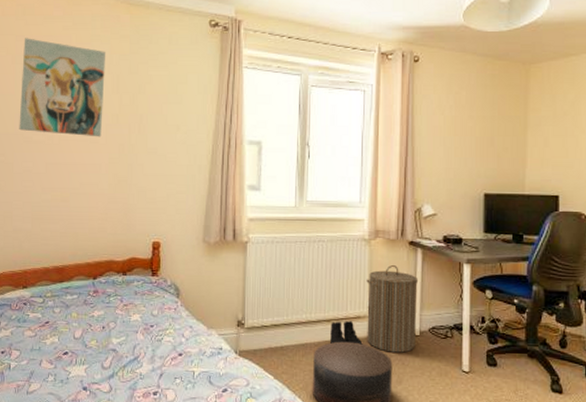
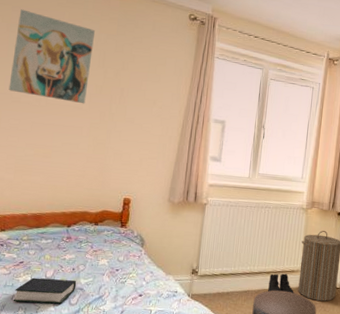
book: none [41,339,108,369] -> present [13,277,77,304]

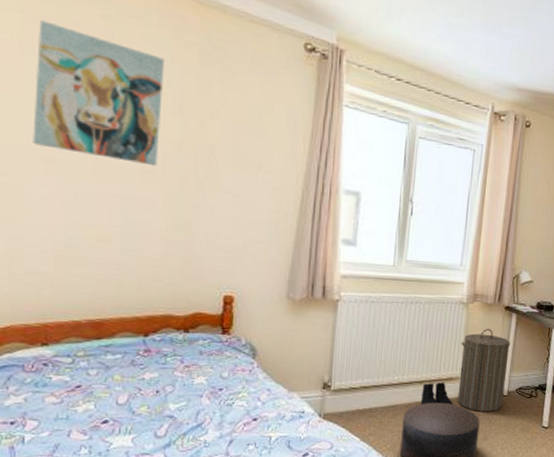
book: present [13,277,77,304] -> none [70,405,164,439]

